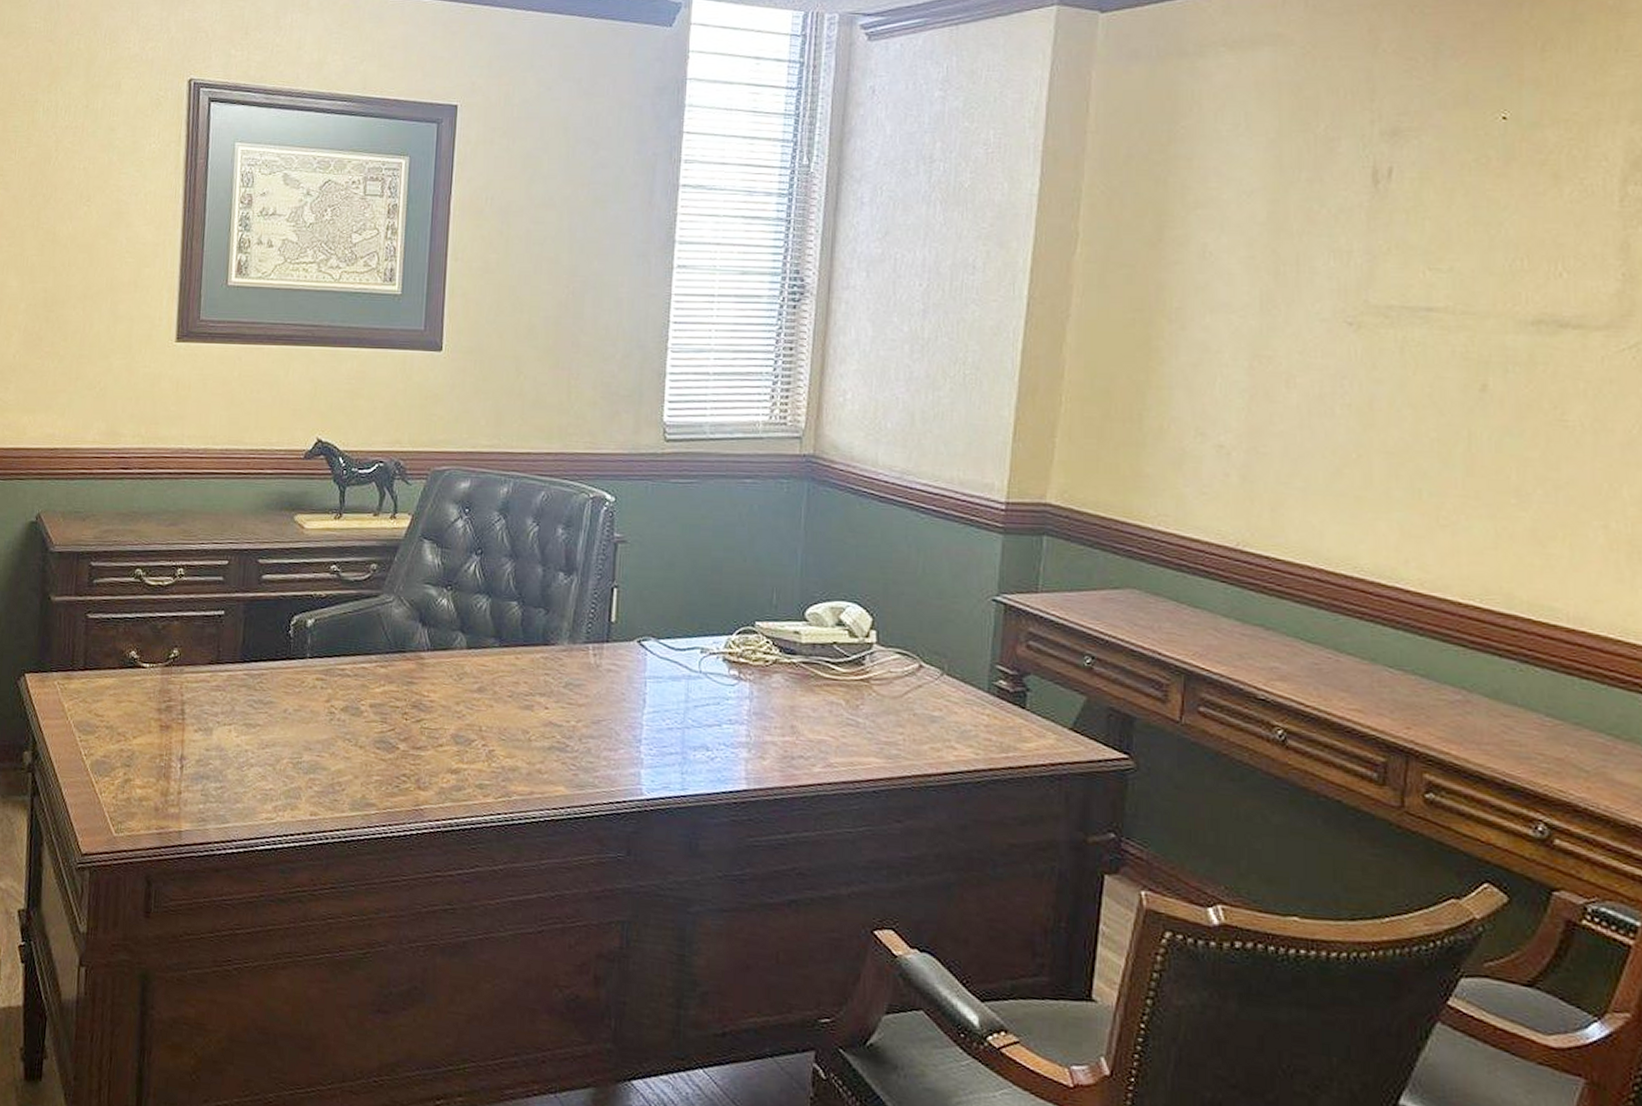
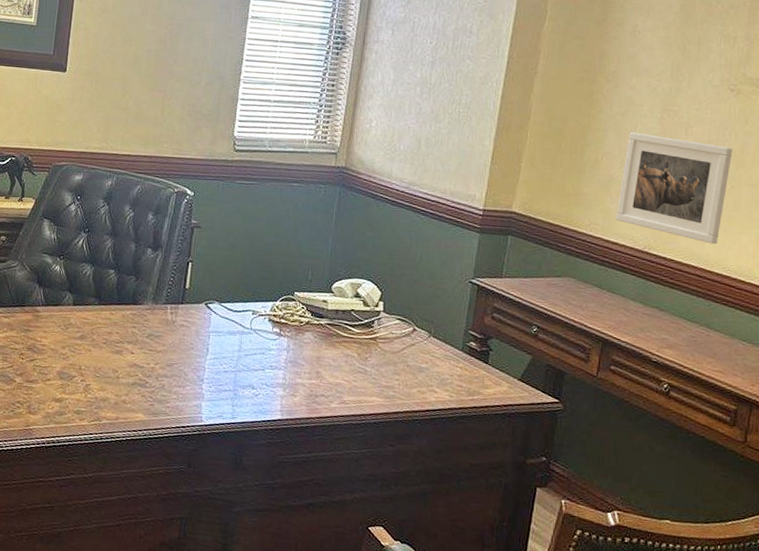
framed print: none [1193,388,1357,536] -> present [615,131,733,245]

